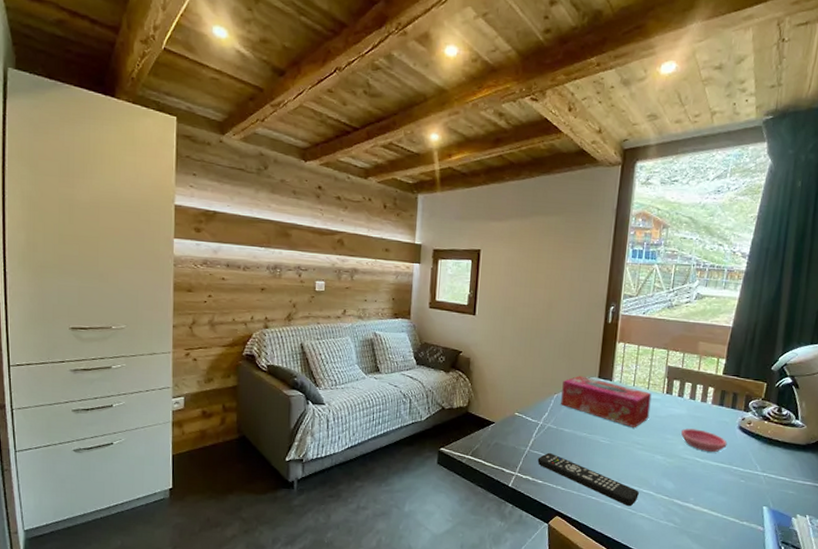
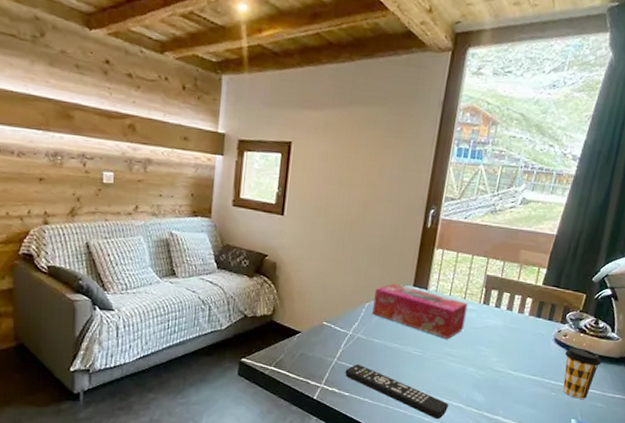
saucer: present [681,428,727,453] -> none [495,340,542,365]
coffee cup: none [750,434,788,486] -> present [563,347,601,399]

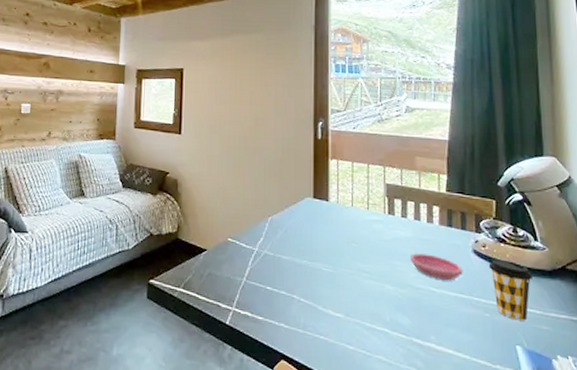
remote control: present [345,364,448,420] -> none [256,283,372,348]
tissue box: present [372,283,468,339] -> none [276,196,373,253]
saucer: none [495,340,542,365] -> present [410,253,463,281]

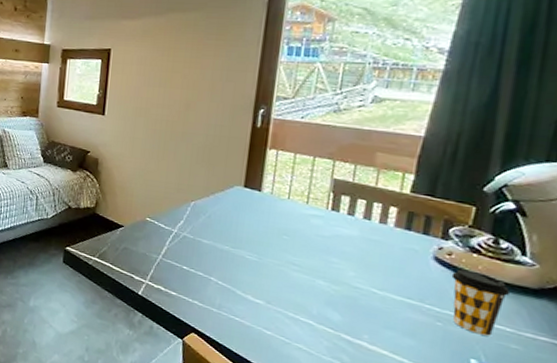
saucer: present [410,253,463,281] -> none [351,252,417,285]

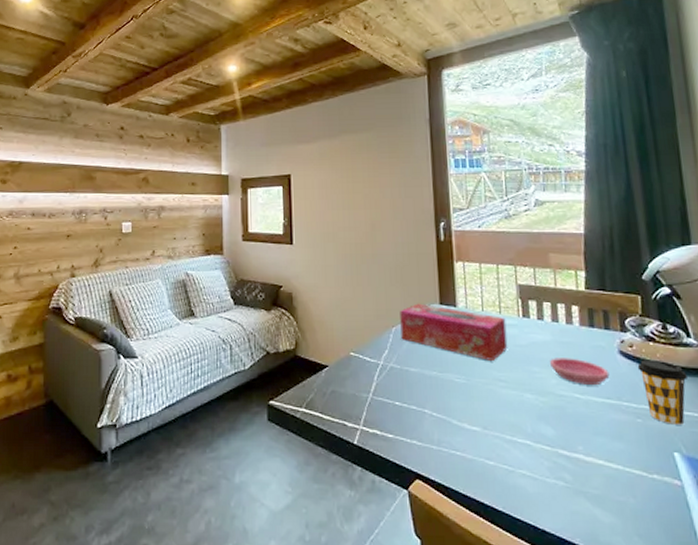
tissue box: none [198,183,312,246] -> present [400,303,508,360]
saucer: none [351,252,417,285] -> present [550,358,610,386]

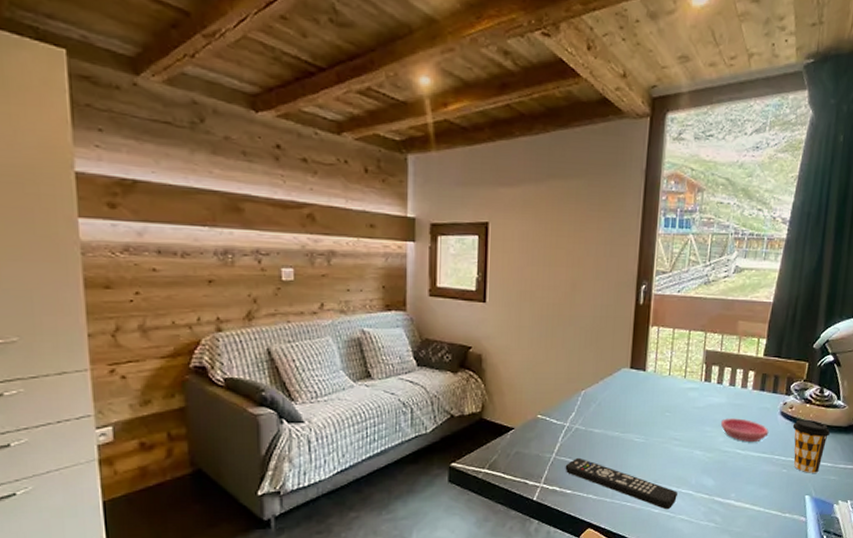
remote control: none [384,398,513,462] -> present [565,457,677,510]
tissue box: present [400,303,508,360] -> none [589,367,689,421]

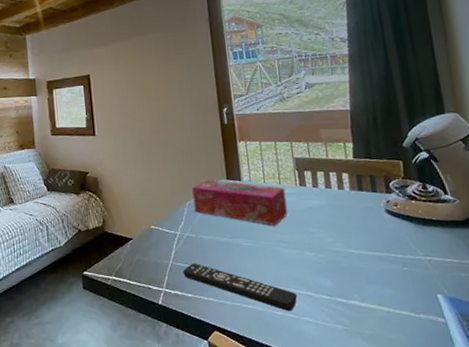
tissue box: none [589,367,689,421] -> present [192,179,288,225]
saucer: present [721,418,769,443] -> none [325,218,378,242]
coffee cup: present [792,419,830,473] -> none [402,215,446,271]

